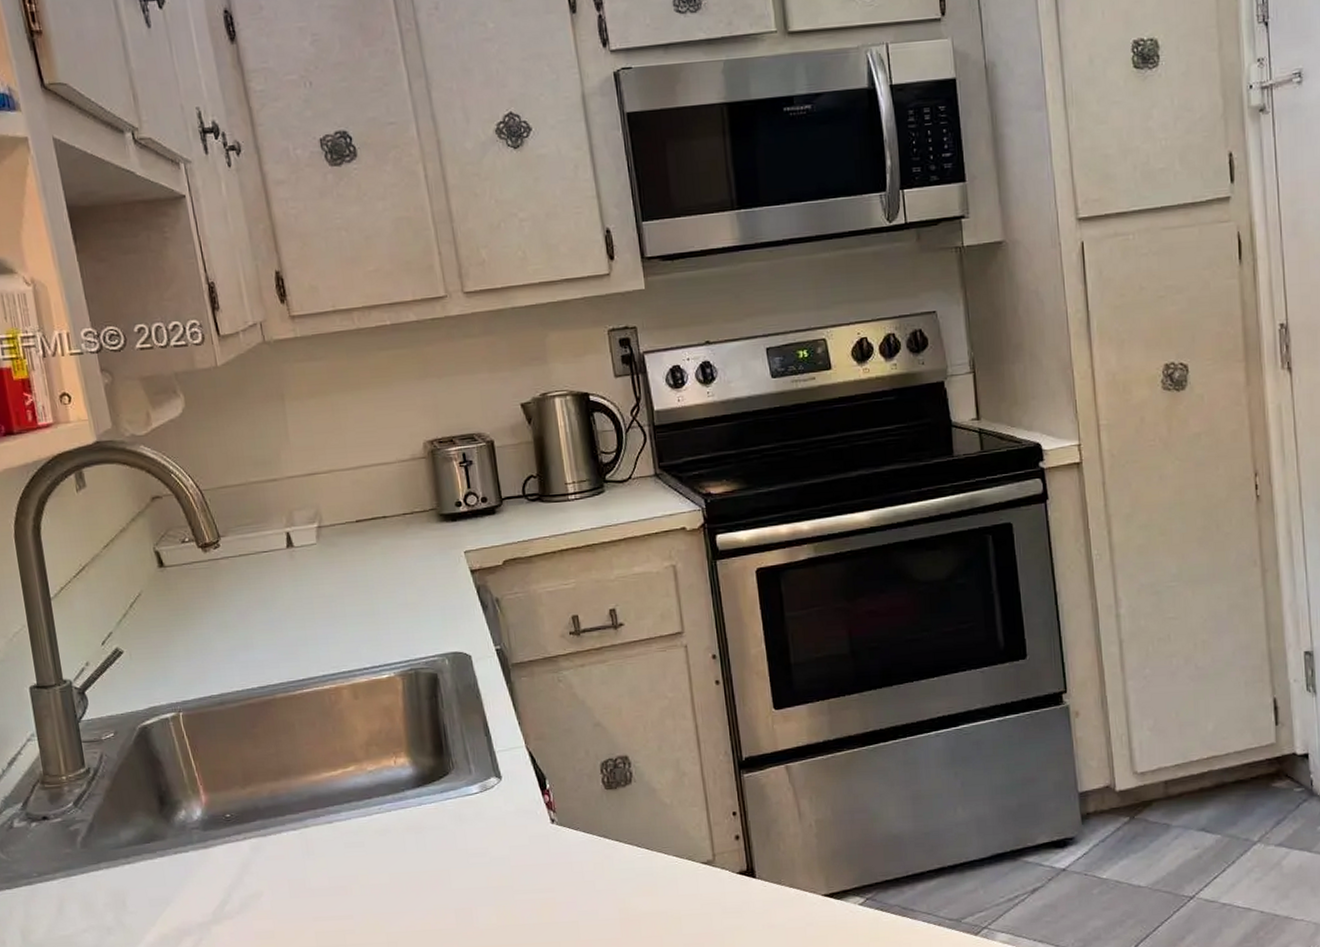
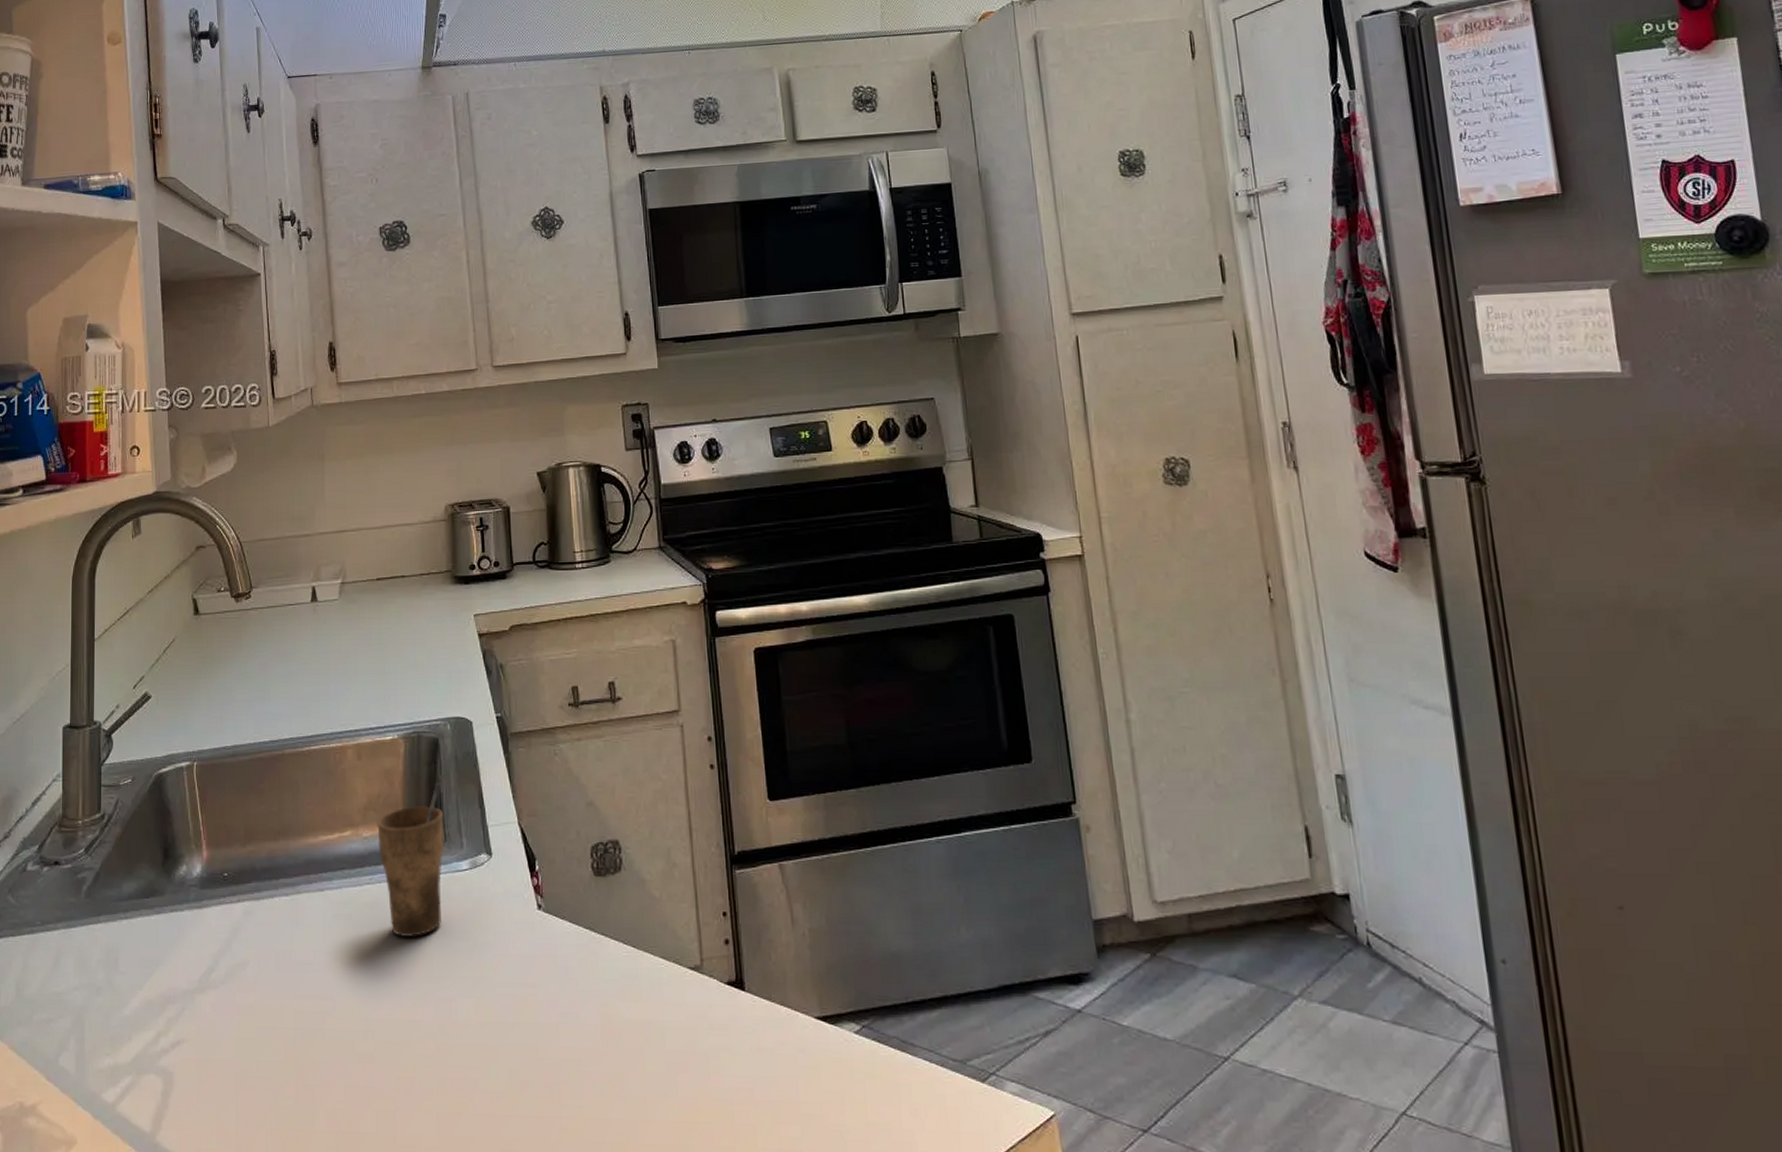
cup: none [380,714,456,859] -> present [377,781,445,938]

